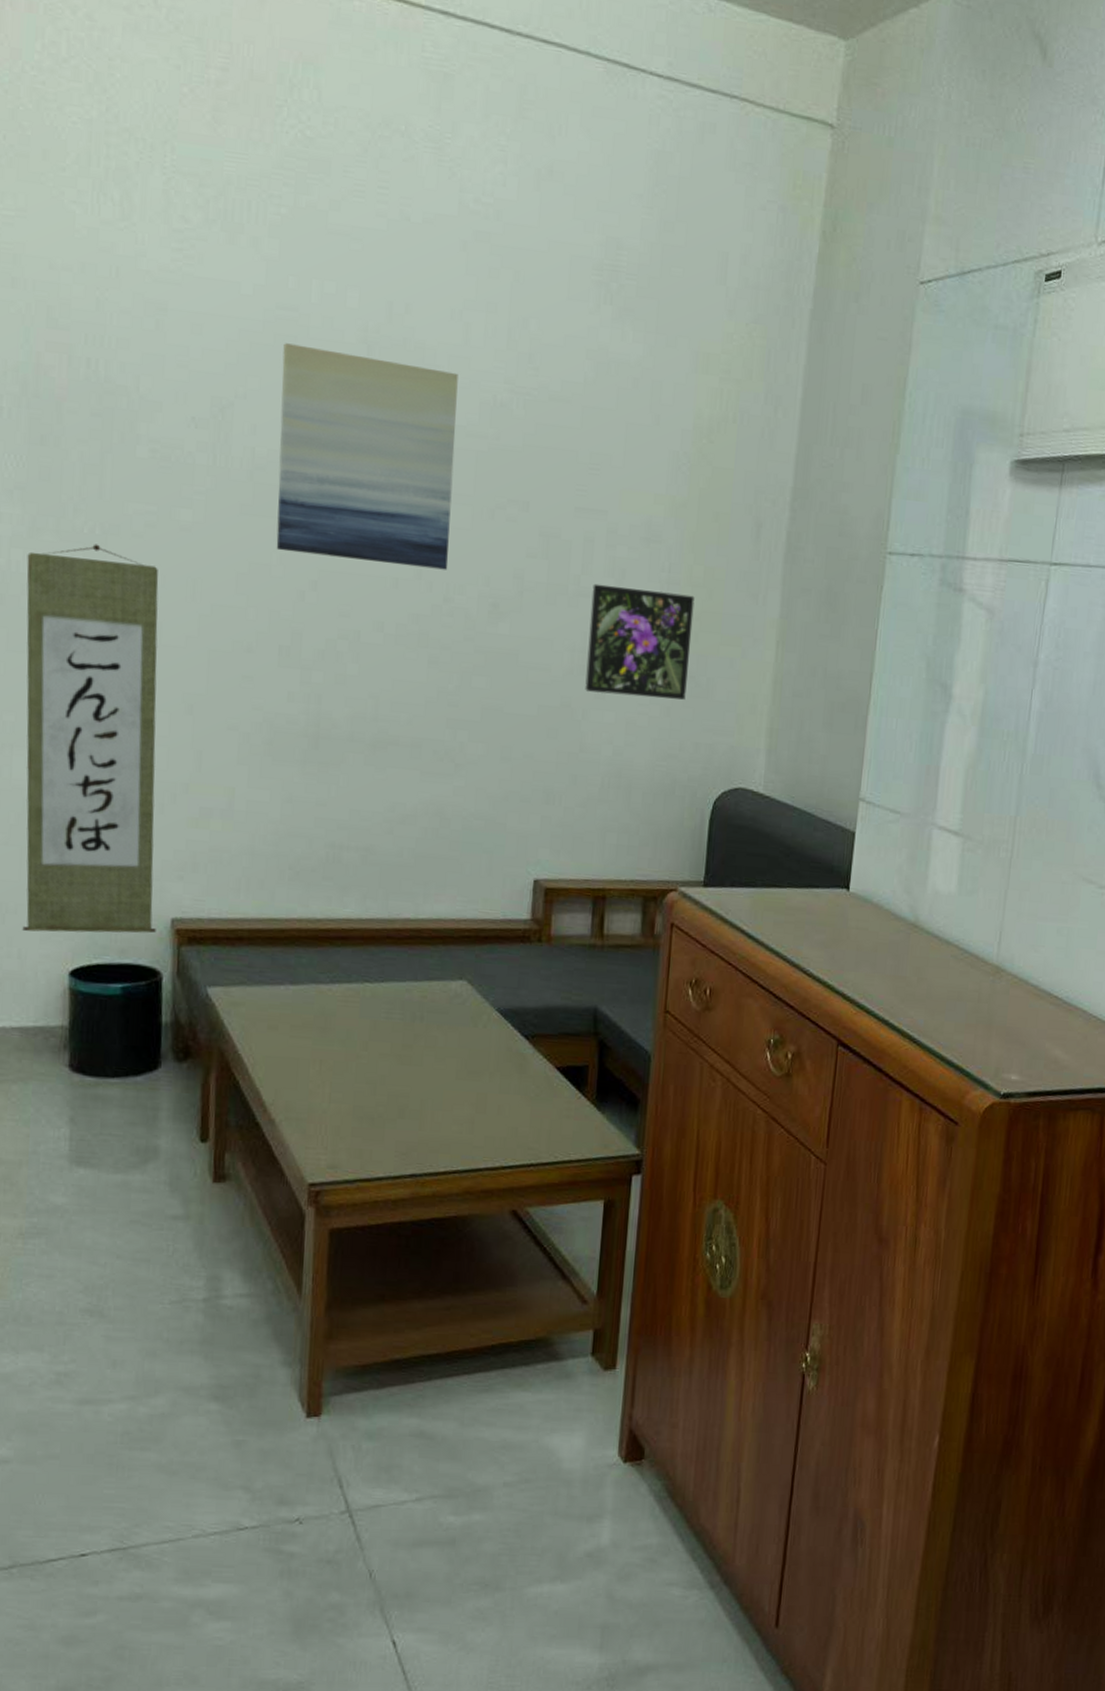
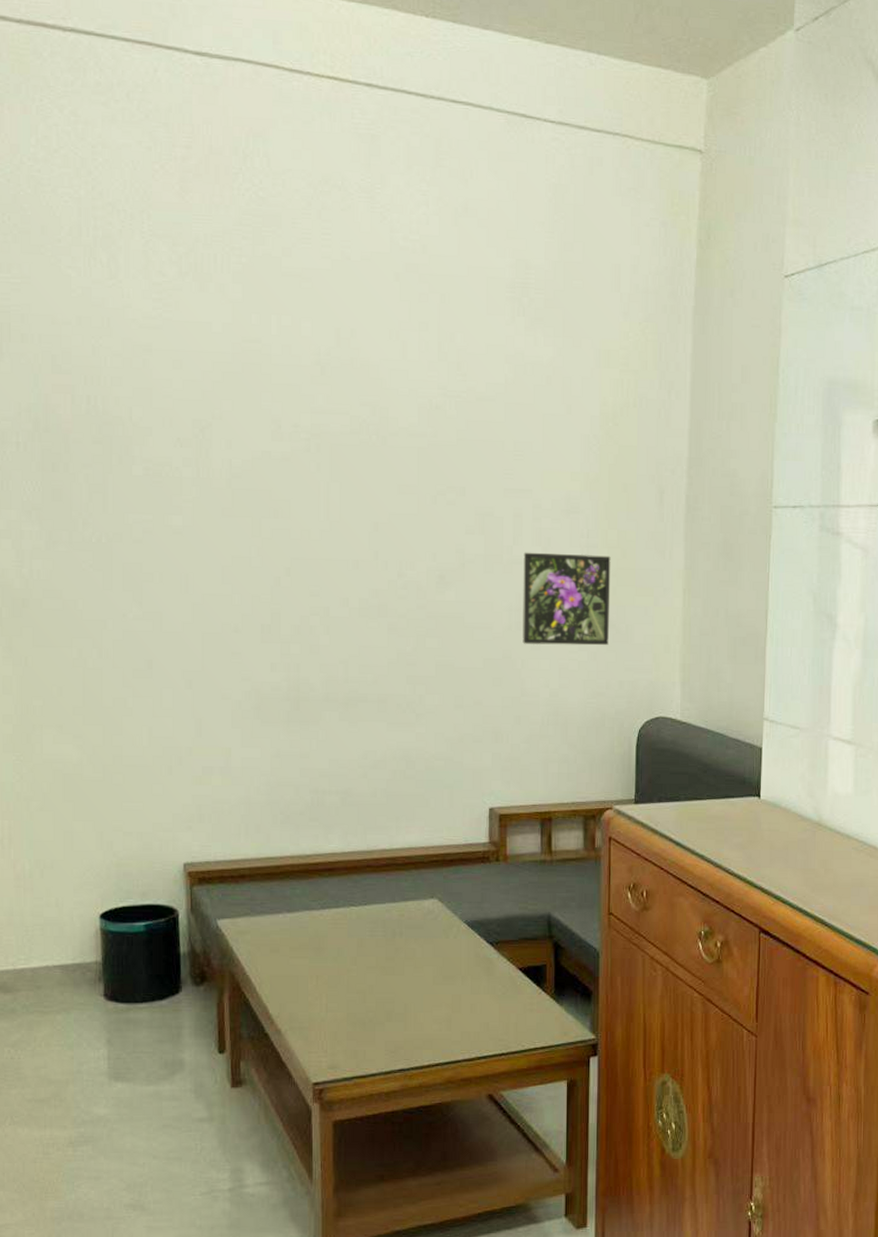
wall scroll: present [22,544,159,934] -> none [46,551,171,882]
wall art: present [276,343,458,570] -> none [250,370,400,550]

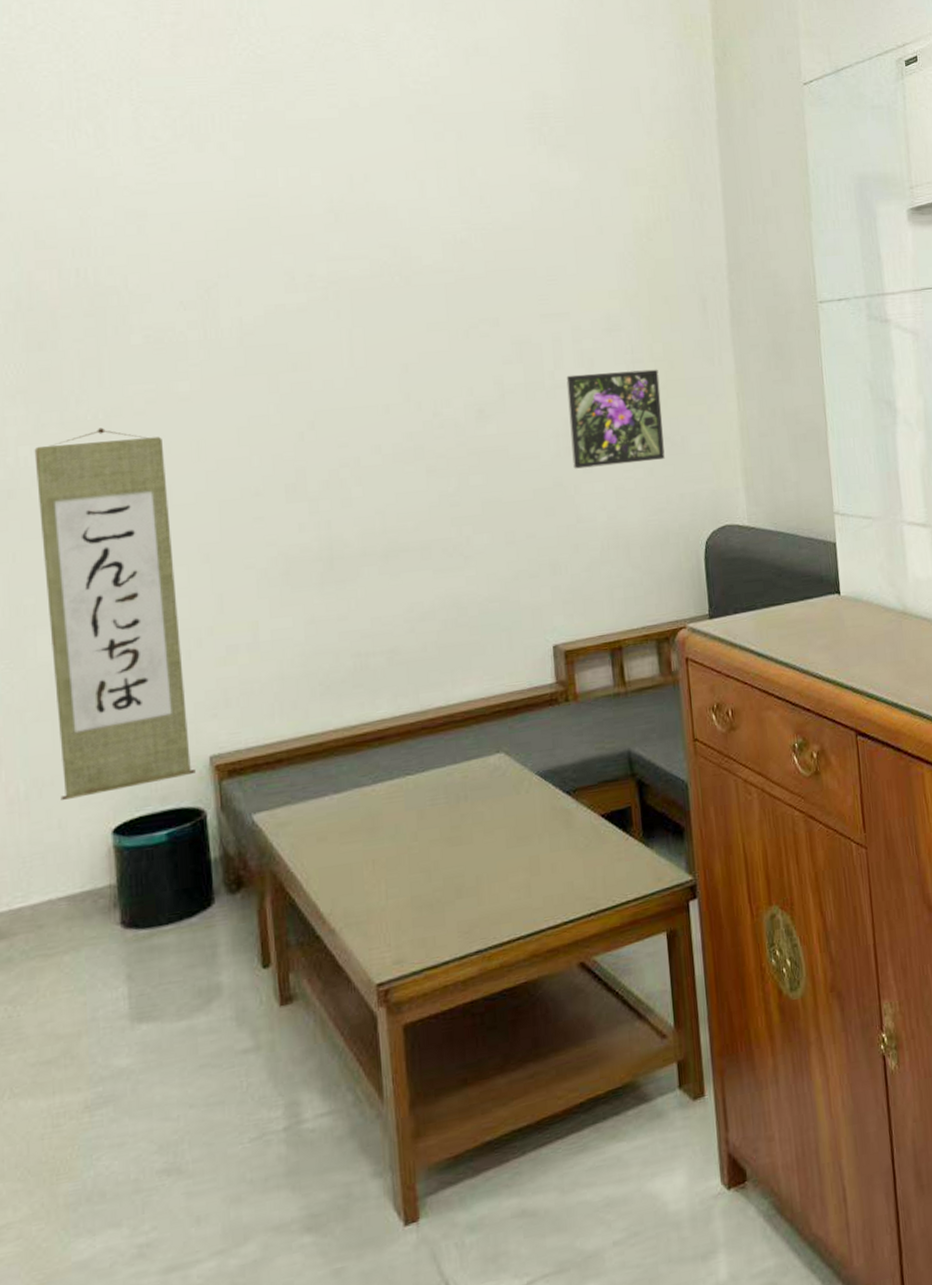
wall scroll: none [46,551,171,882] -> present [34,427,195,800]

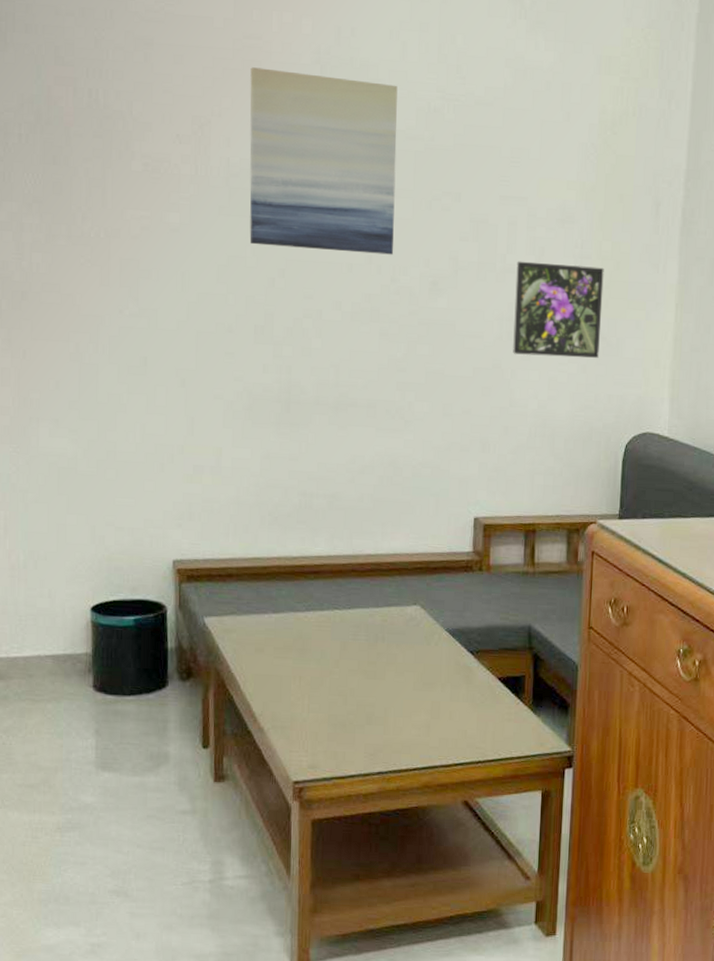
wall scroll: present [34,427,195,800] -> none [45,246,161,575]
wall art: none [258,222,433,401] -> present [249,67,398,255]

